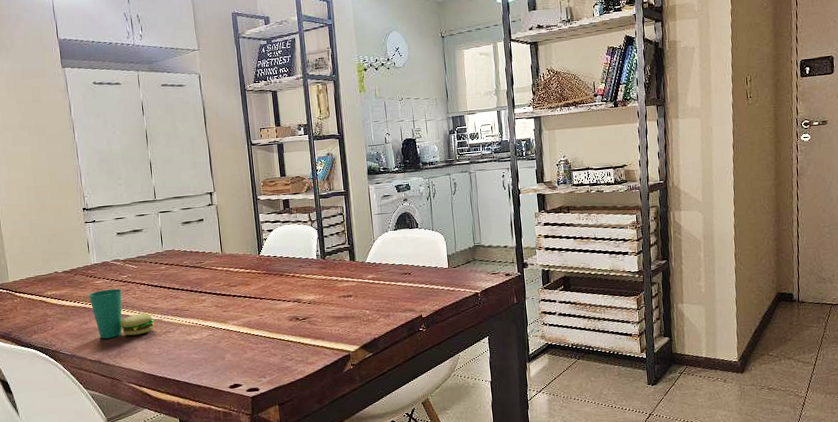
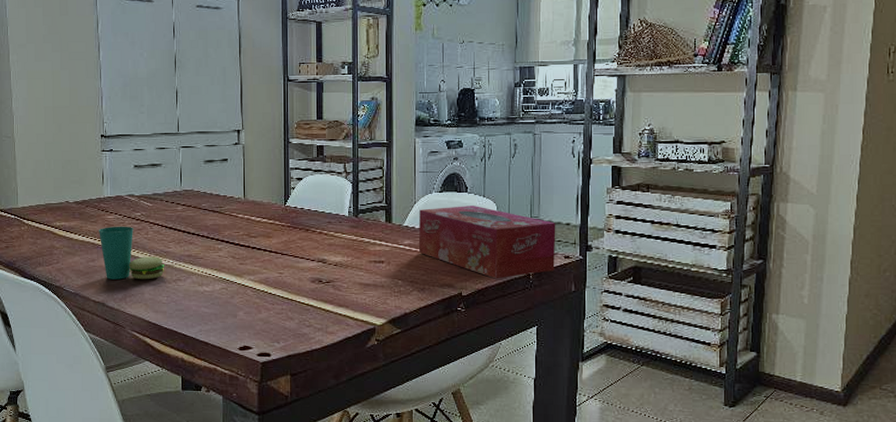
tissue box: none [378,239,498,300] -> present [418,206,556,279]

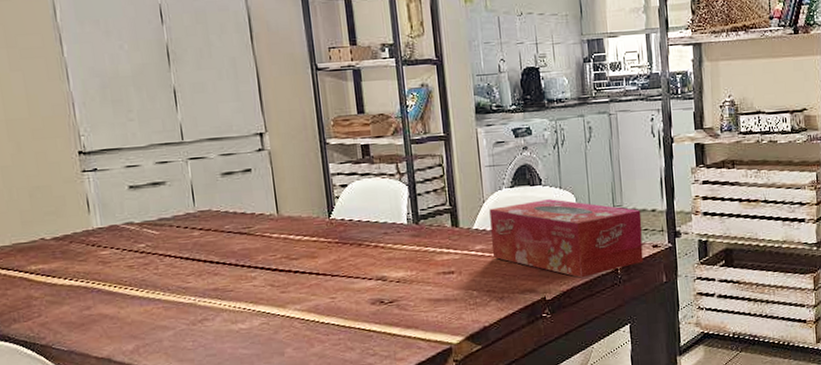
cup: present [98,226,165,280] -> none [90,261,186,329]

